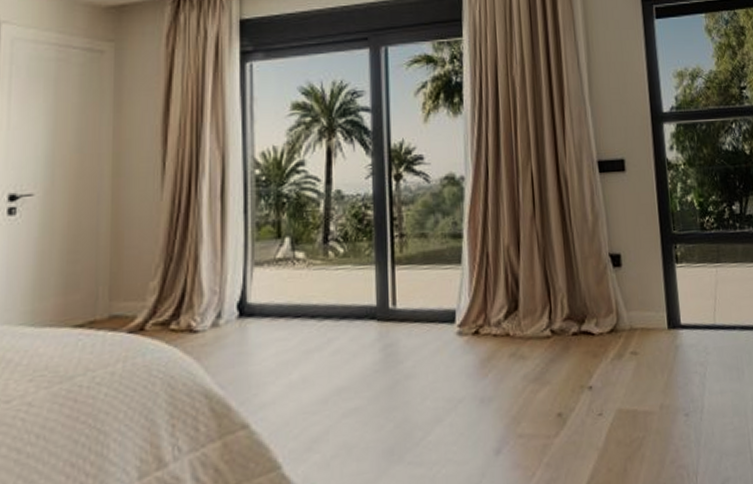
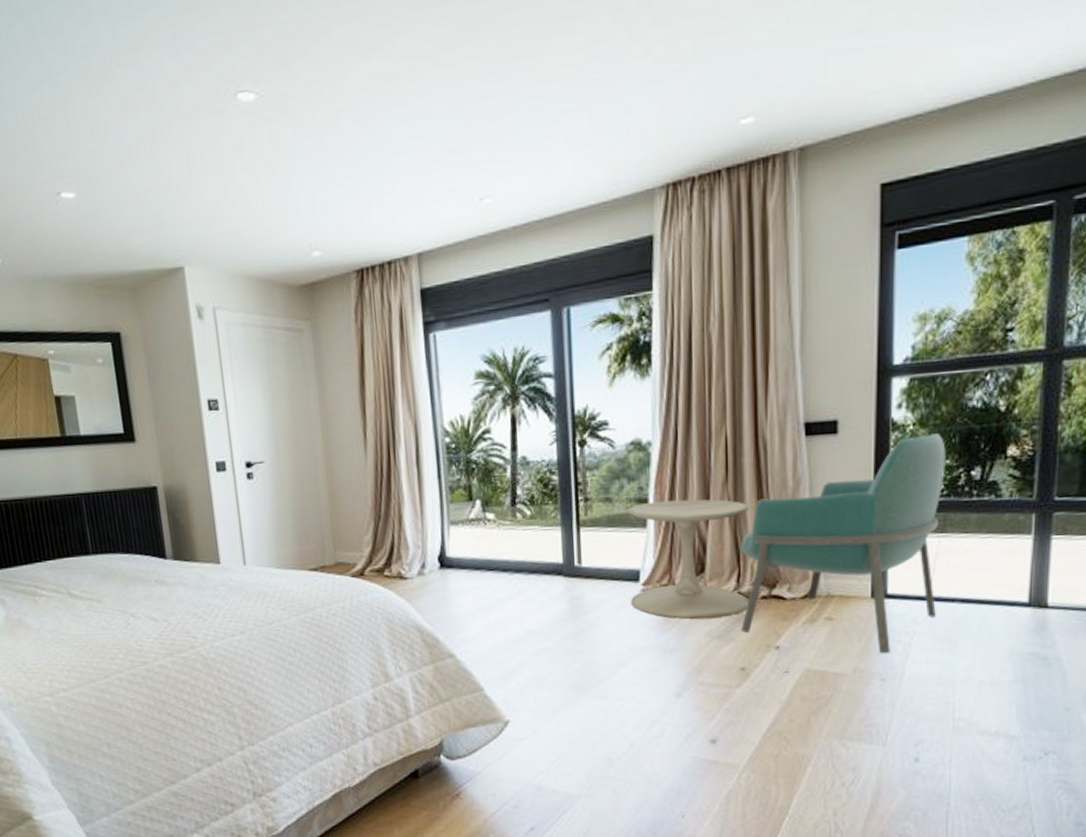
side table: none [442,233,562,363] -> present [627,499,750,619]
armchair: none [550,172,723,386] -> present [740,433,946,653]

